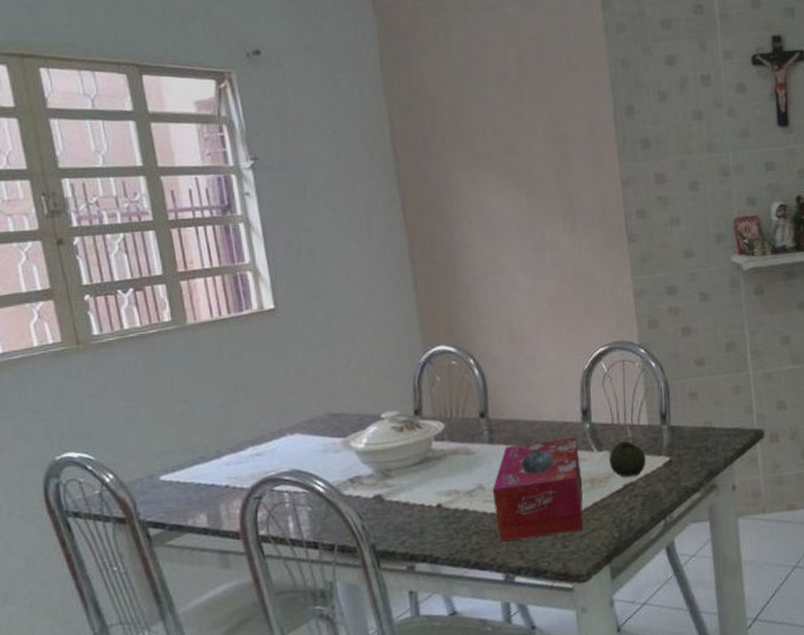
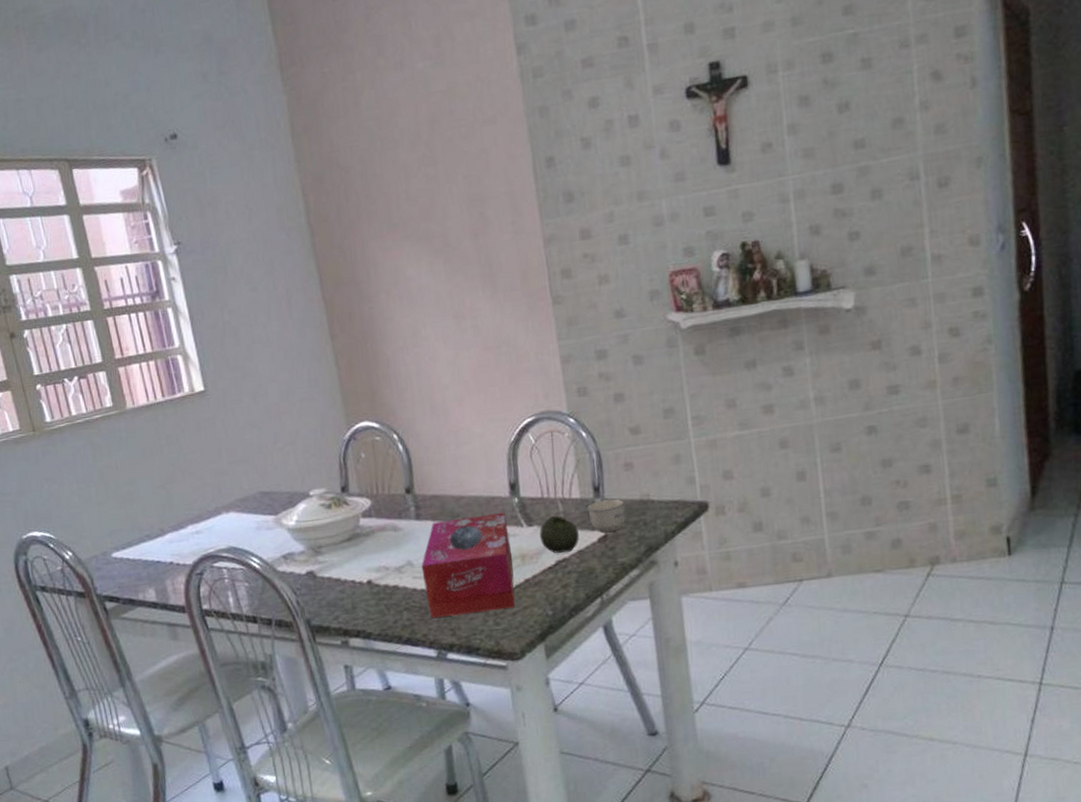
cup: none [654,425,690,457] -> present [587,498,626,532]

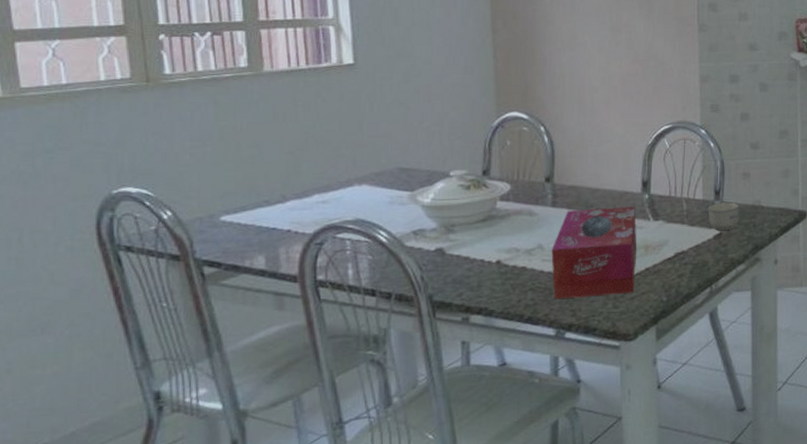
fruit: present [539,515,579,553] -> none [664,212,698,246]

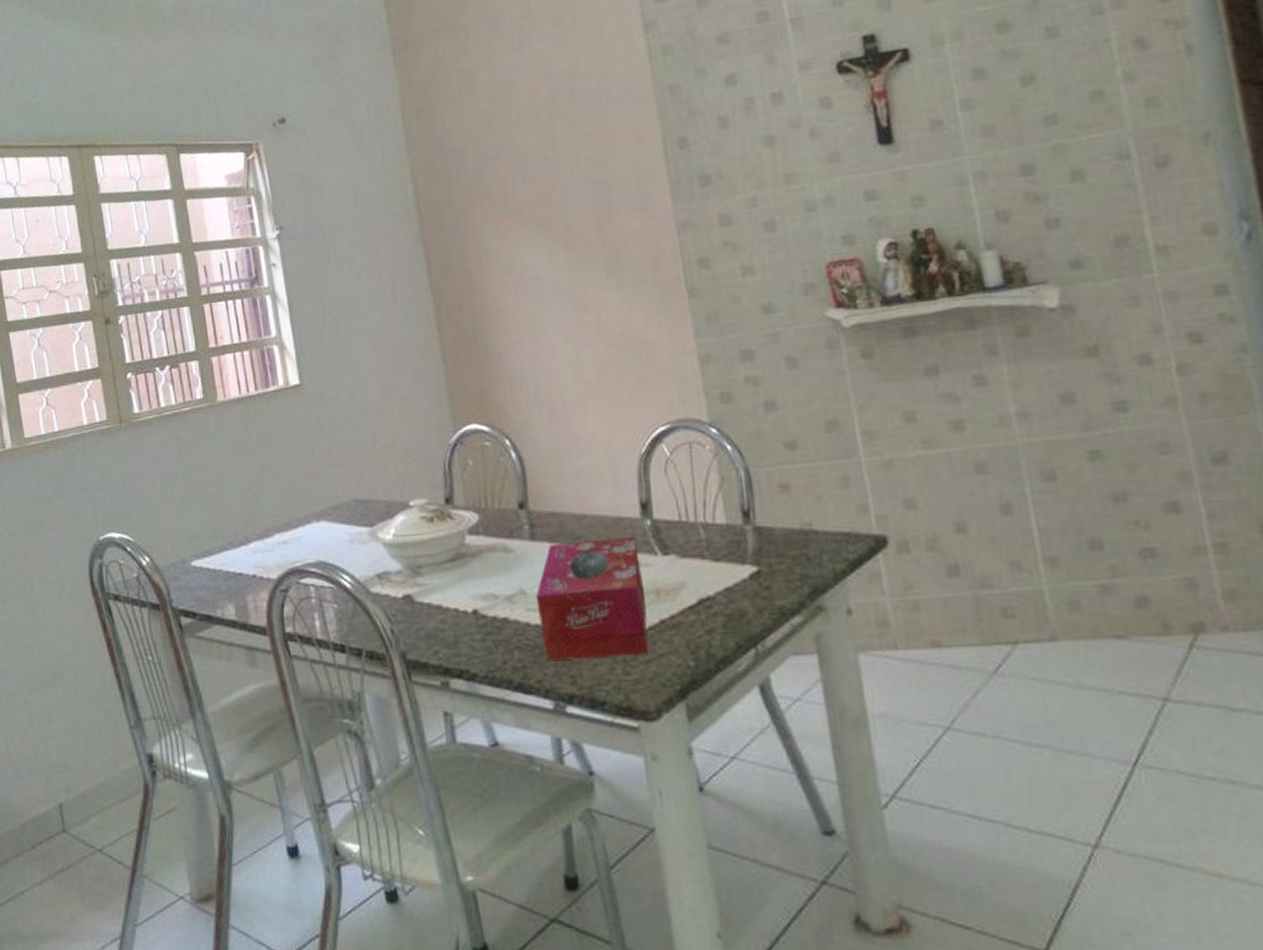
cup: present [708,201,740,230] -> none [735,525,784,567]

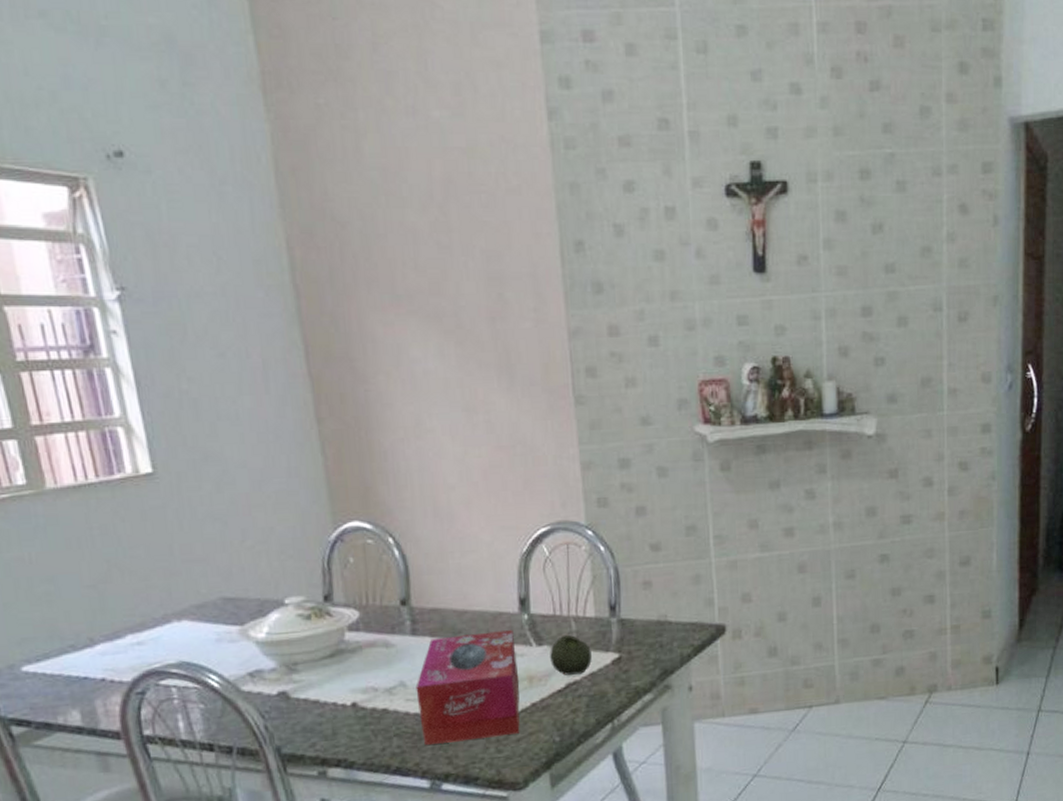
fruit: none [677,543,726,590] -> present [550,634,592,675]

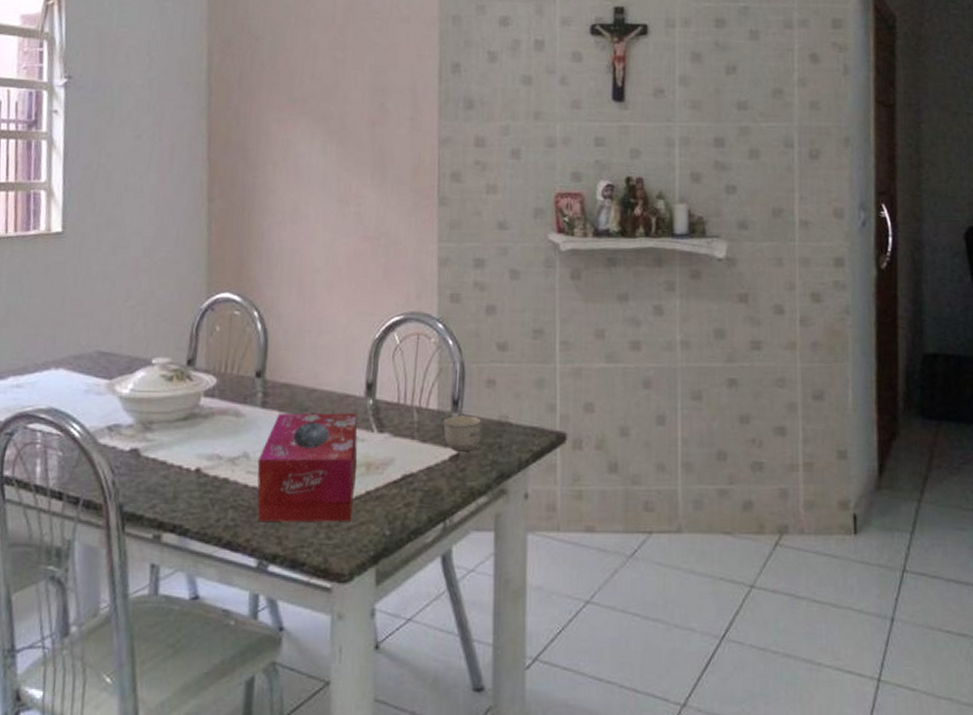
fruit: present [550,634,592,675] -> none [389,424,430,467]
cup: none [602,618,642,654] -> present [443,414,482,451]

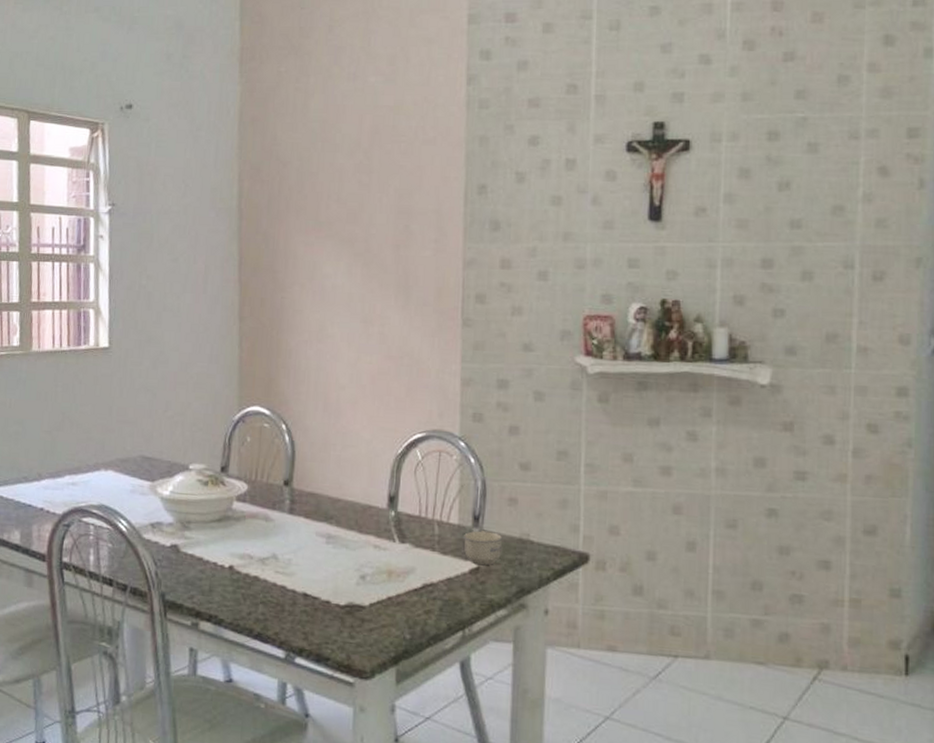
tissue box: present [257,413,358,522] -> none [285,520,380,624]

